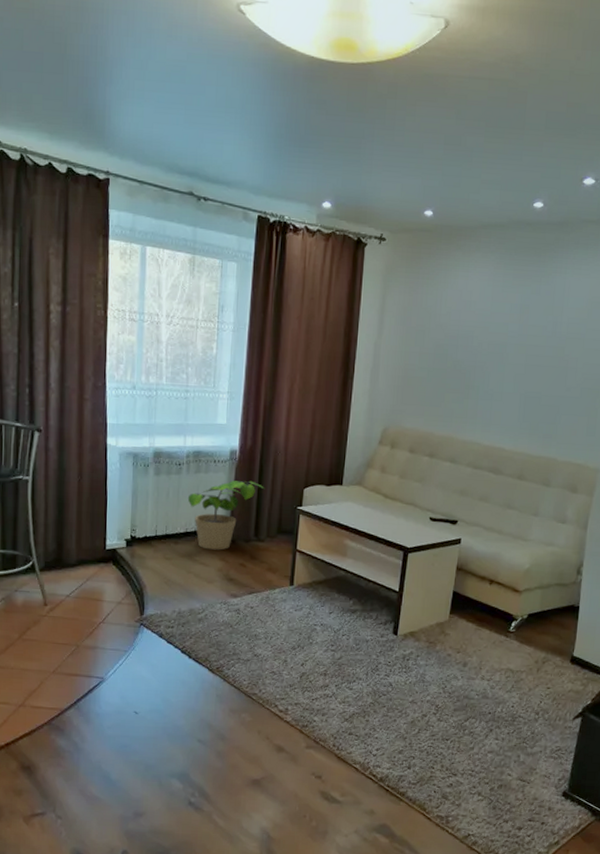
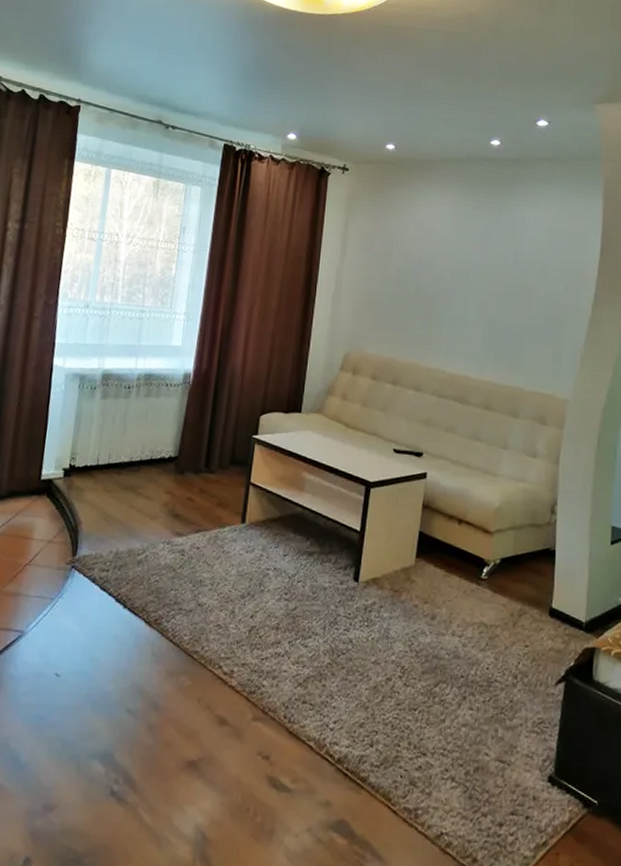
potted plant: present [187,480,265,550] -> none [135,406,219,482]

